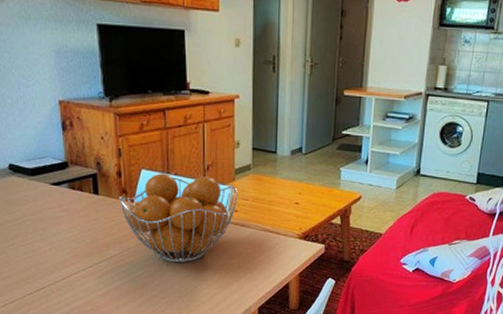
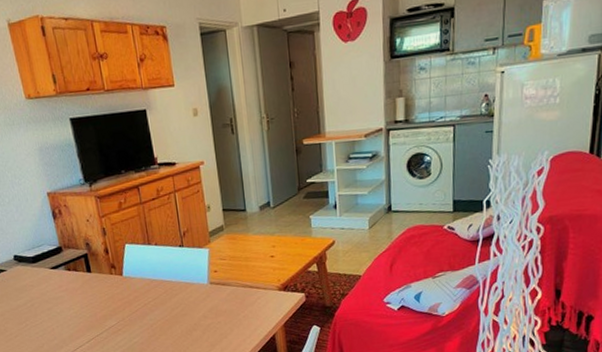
fruit basket: present [118,173,238,263] -> none [108,242,216,327]

